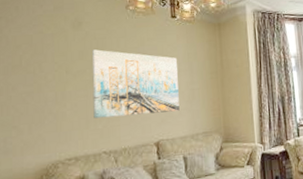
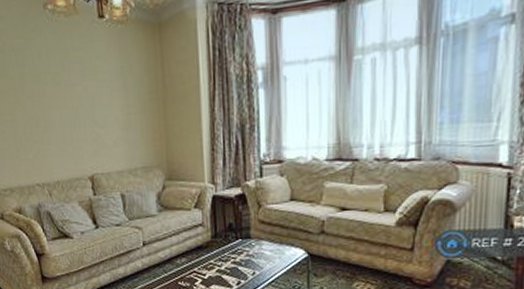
wall art: present [92,49,180,119] -> none [13,64,114,147]

